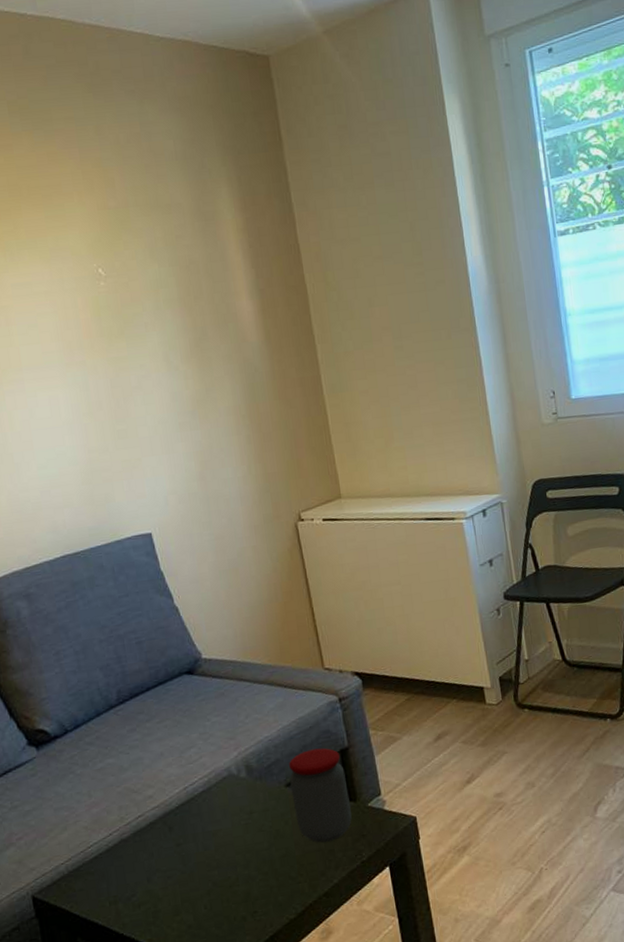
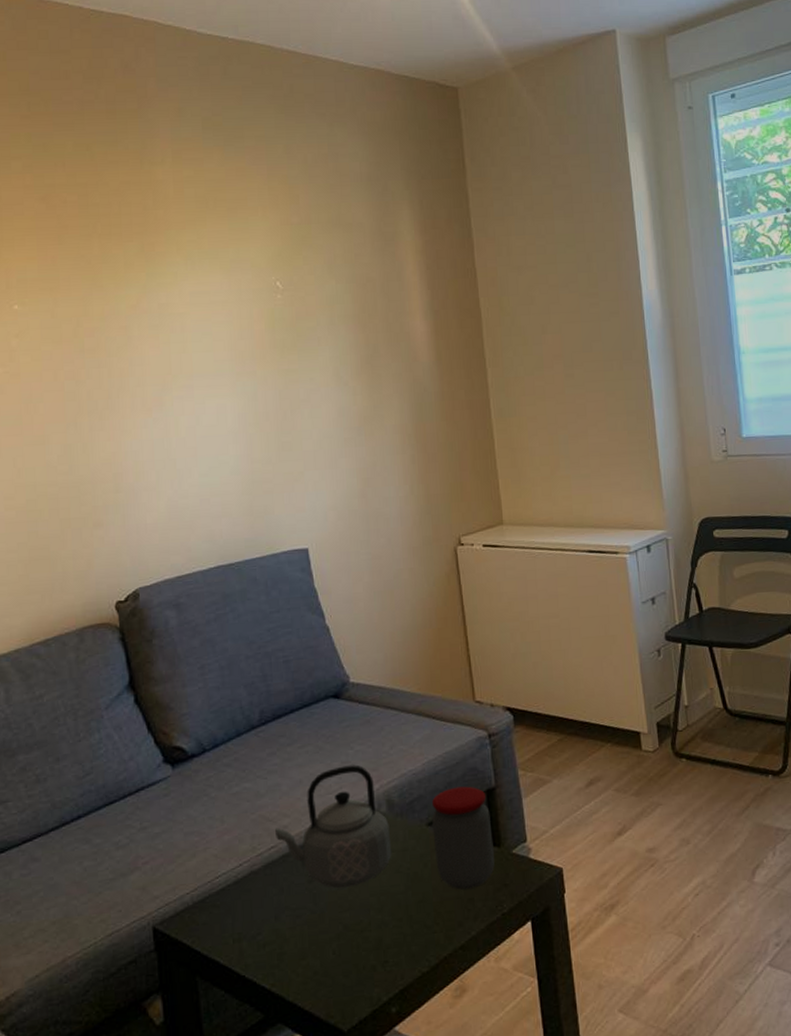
teapot: none [141,735,254,849] -> present [275,764,392,888]

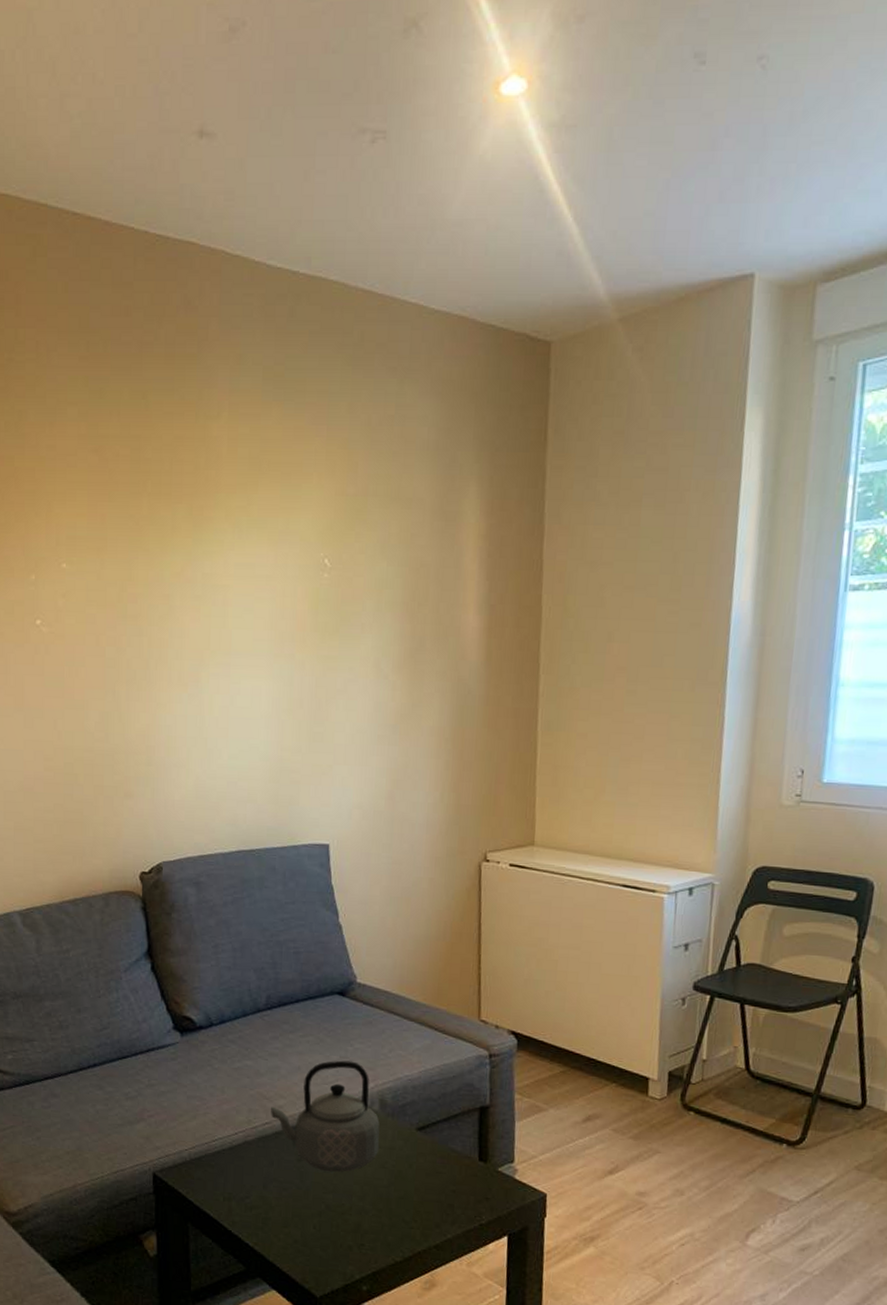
jar: present [432,786,495,890] -> none [421,1099,481,1196]

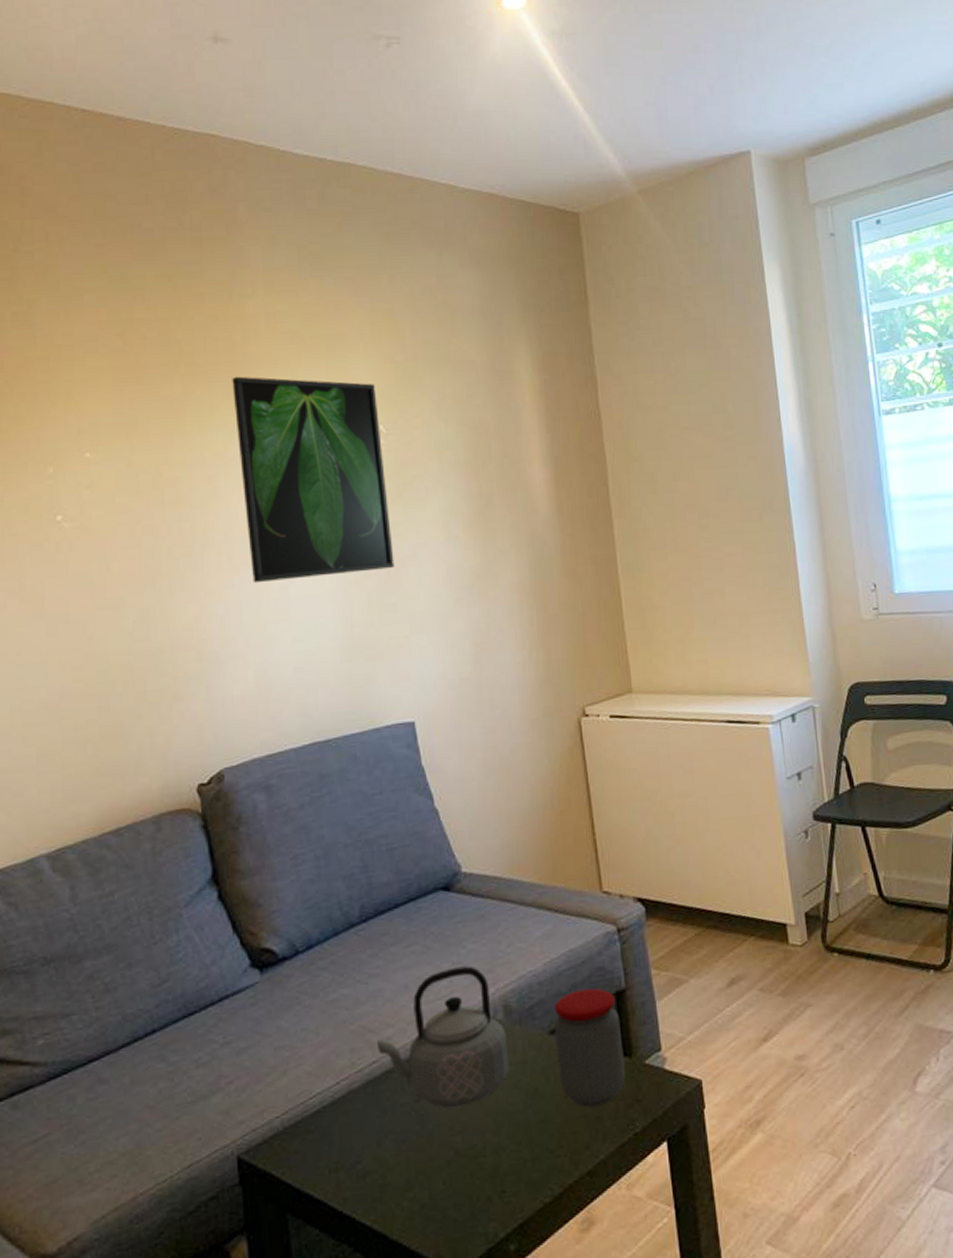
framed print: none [193,499,326,701] -> present [232,376,395,584]
jar: none [421,1099,481,1196] -> present [554,988,625,1107]

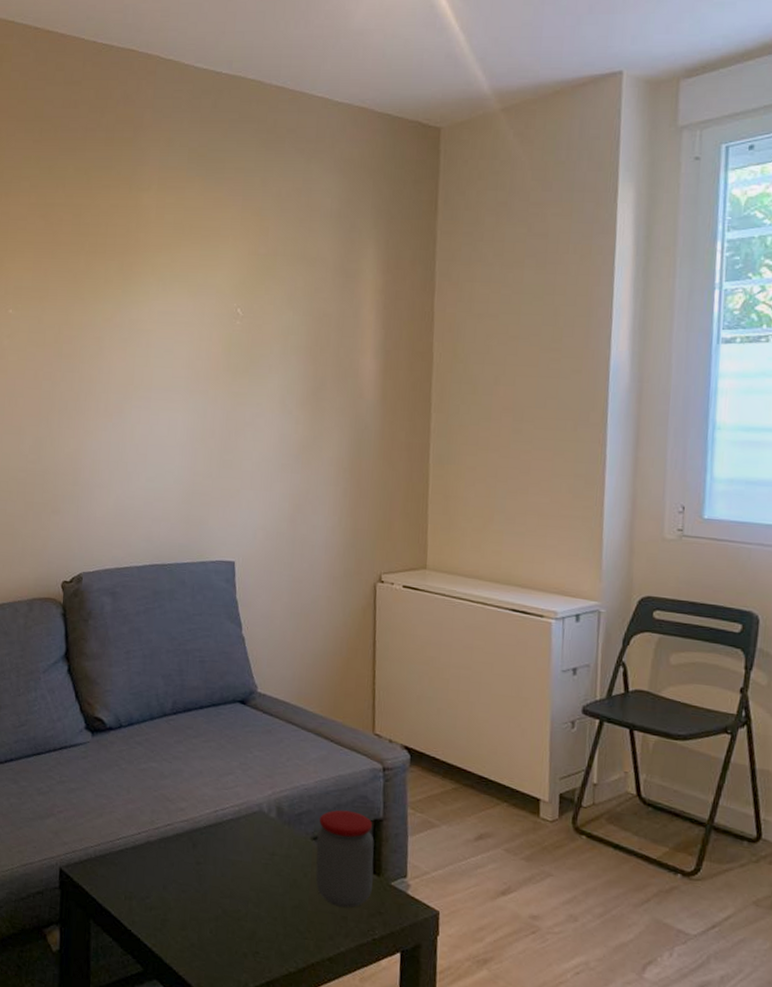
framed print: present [232,376,395,584] -> none [121,257,239,432]
teapot: present [377,966,510,1108] -> none [173,766,276,878]

